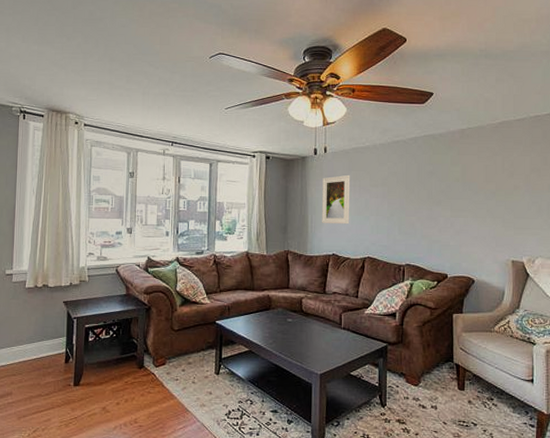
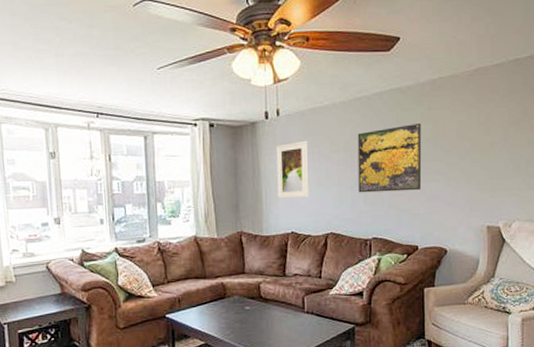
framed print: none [394,165,452,224] -> present [357,123,422,193]

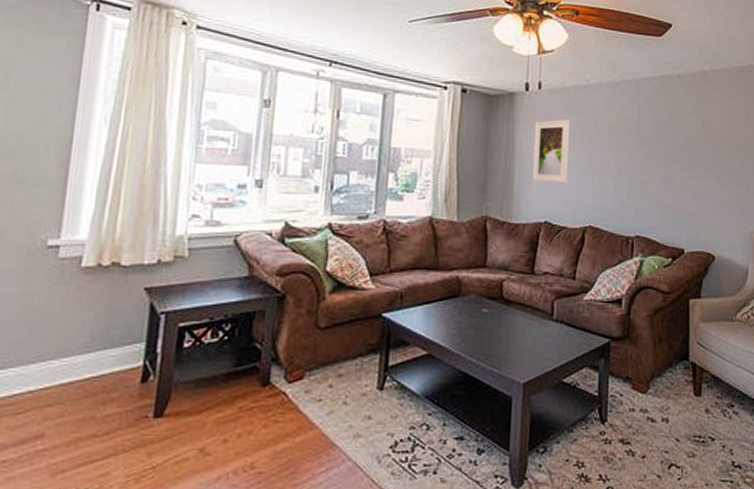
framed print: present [357,123,422,193] -> none [622,114,691,187]

